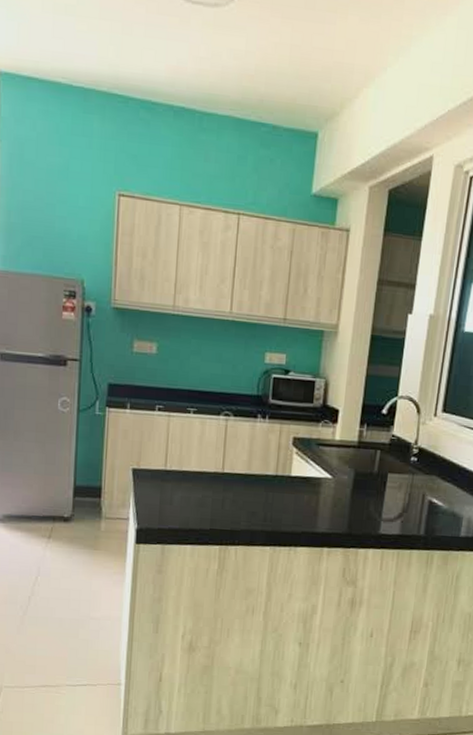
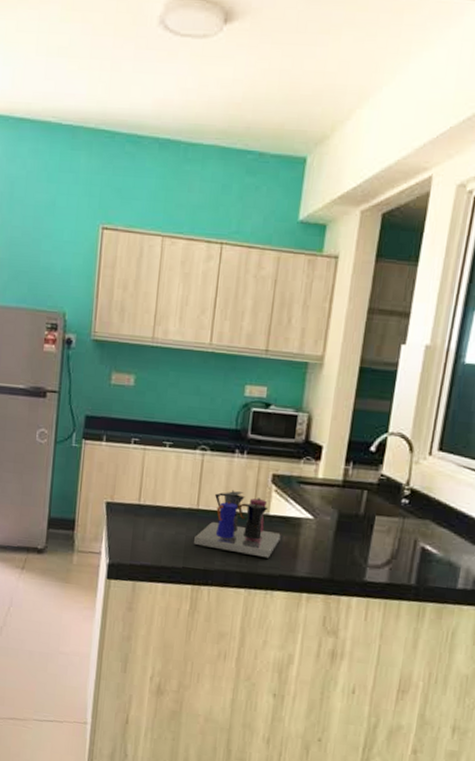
coffee maker: none [220,453,302,517] -> present [194,490,281,558]

